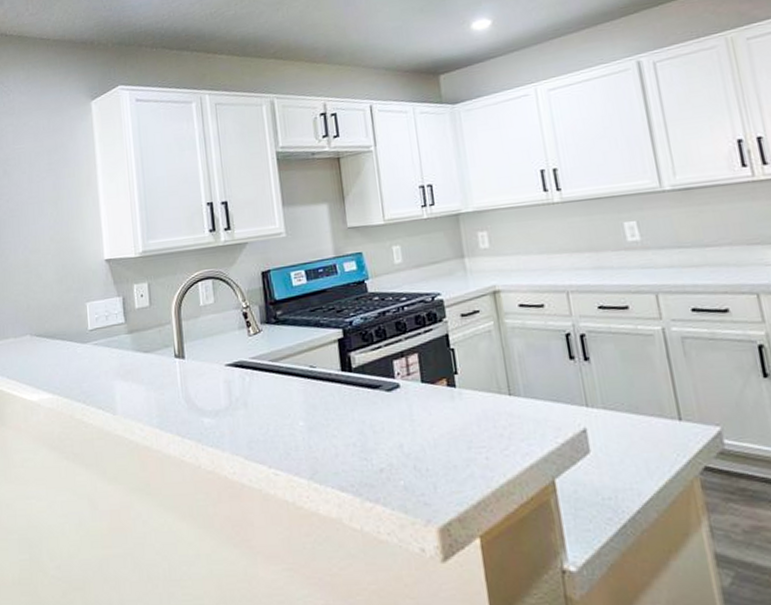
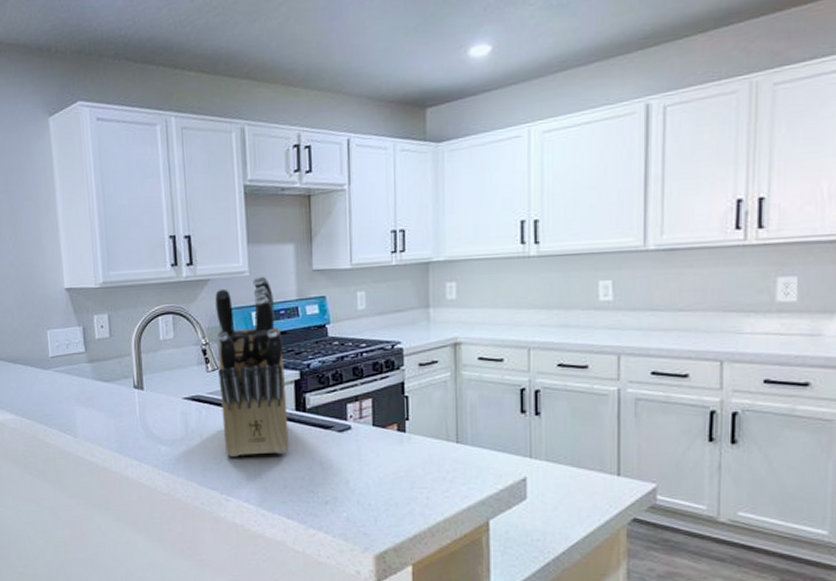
knife block: none [253,236,338,425] -> present [215,276,289,457]

